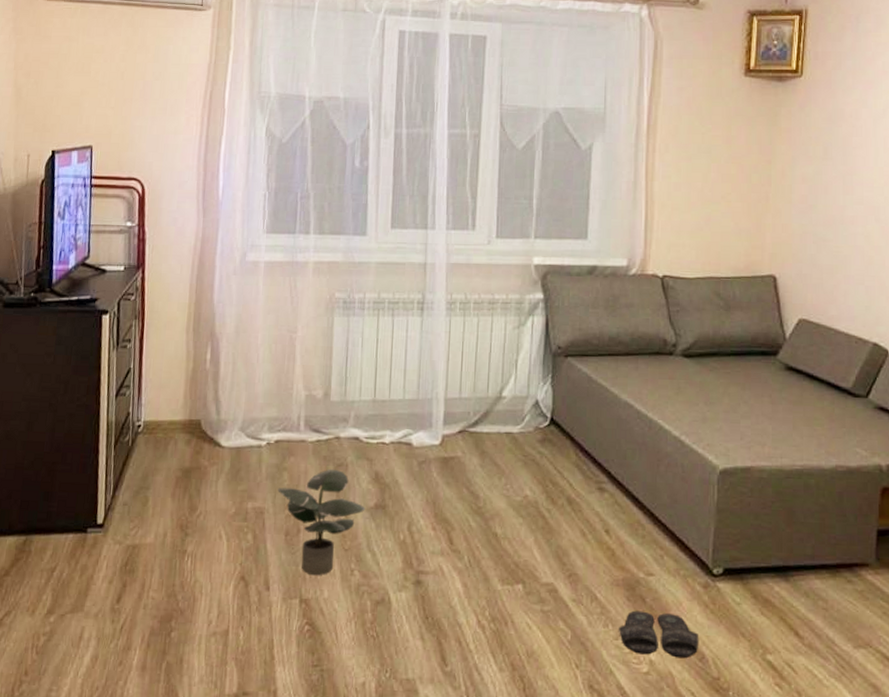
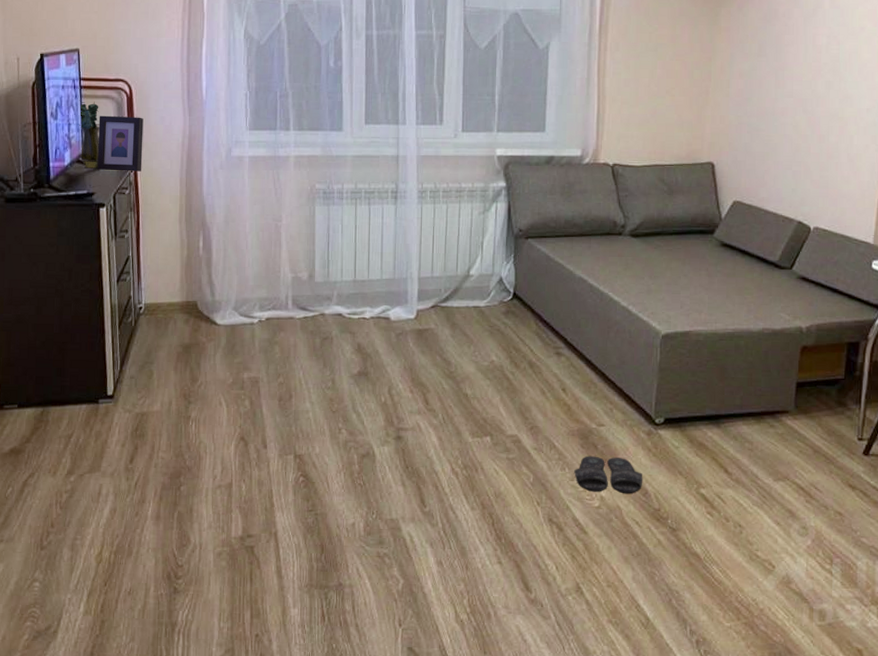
vase: none [85,199,109,272] -> present [79,100,100,169]
picture frame: none [103,216,155,276] -> present [97,115,144,172]
potted plant: present [278,470,366,576] -> none [270,343,350,435]

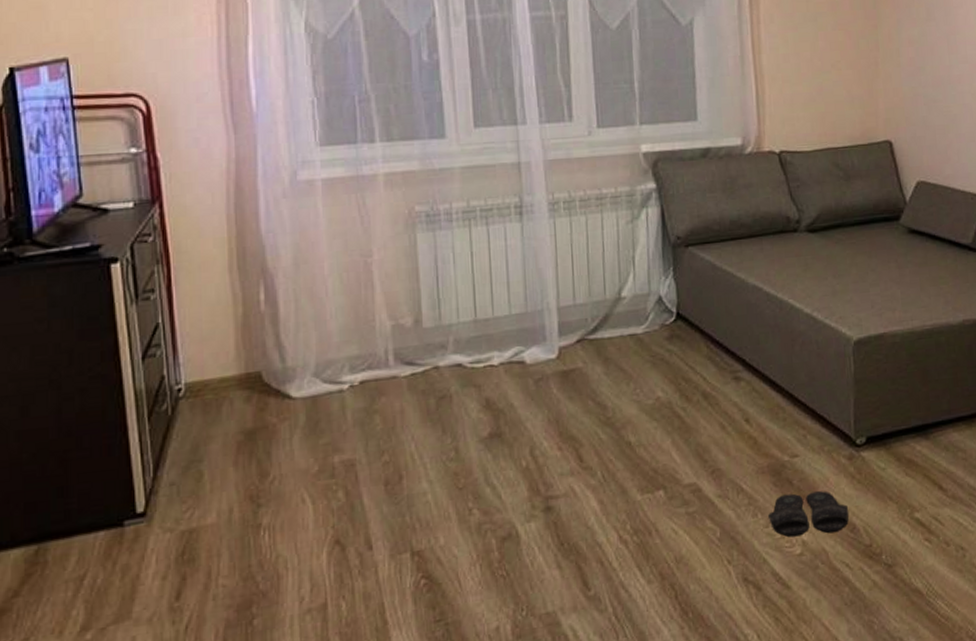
vase: present [79,100,100,169] -> none [71,124,106,214]
picture frame: present [97,115,144,172] -> none [102,140,171,214]

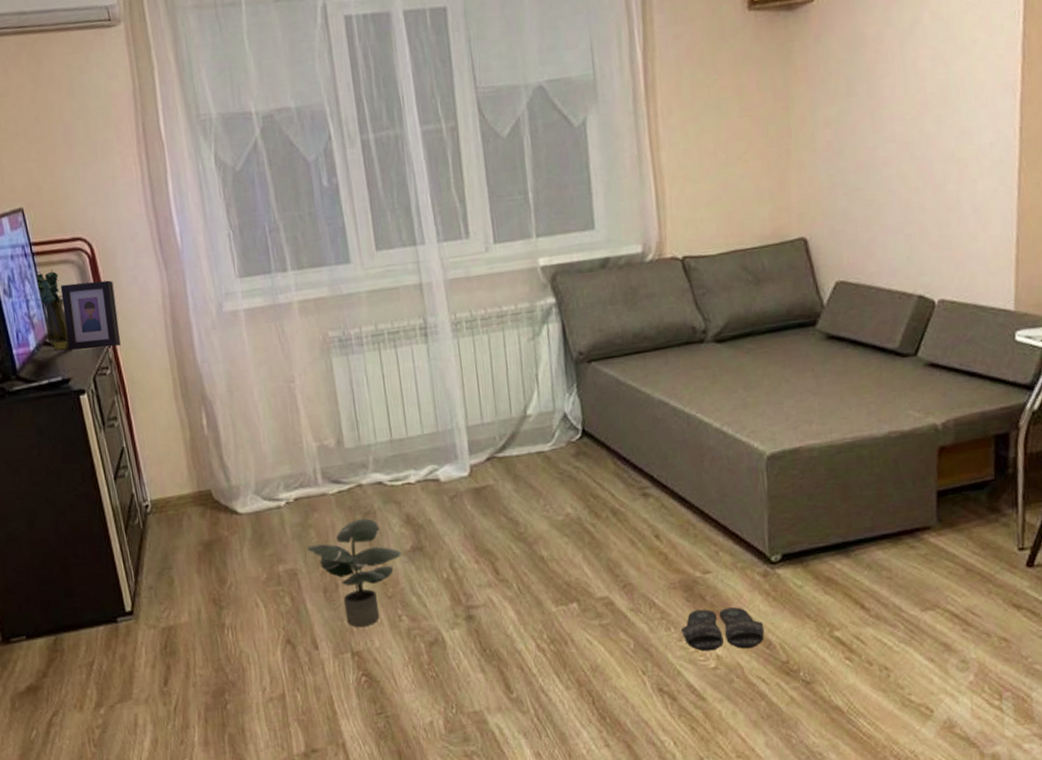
vase: none [71,124,106,214] -> present [33,269,70,351]
picture frame: none [102,140,171,214] -> present [60,280,122,350]
potted plant: none [369,403,478,524] -> present [307,518,402,628]

